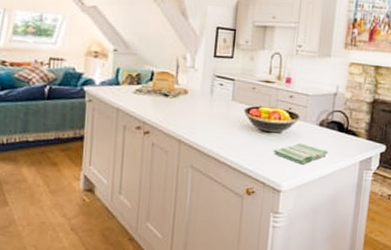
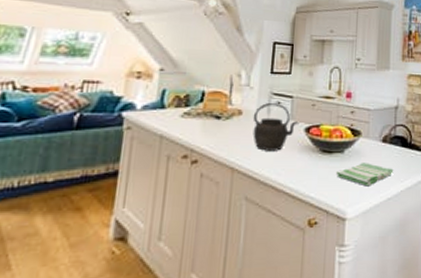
kettle: none [197,84,240,128] -> present [253,102,299,151]

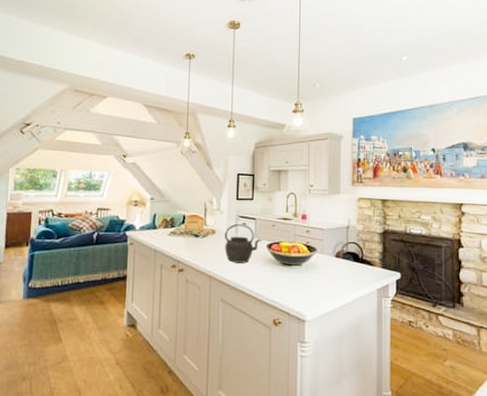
dish towel: present [335,163,394,187] -> none [295,274,347,295]

